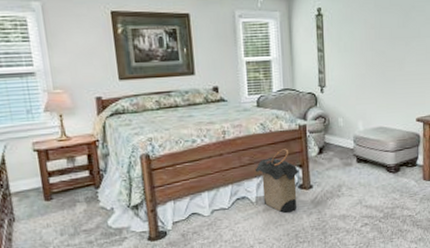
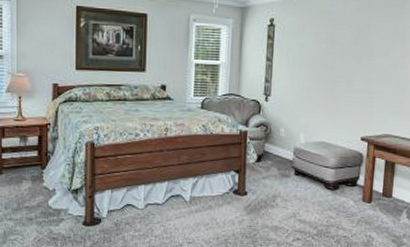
laundry hamper: present [255,149,300,213] -> none [192,152,236,216]

